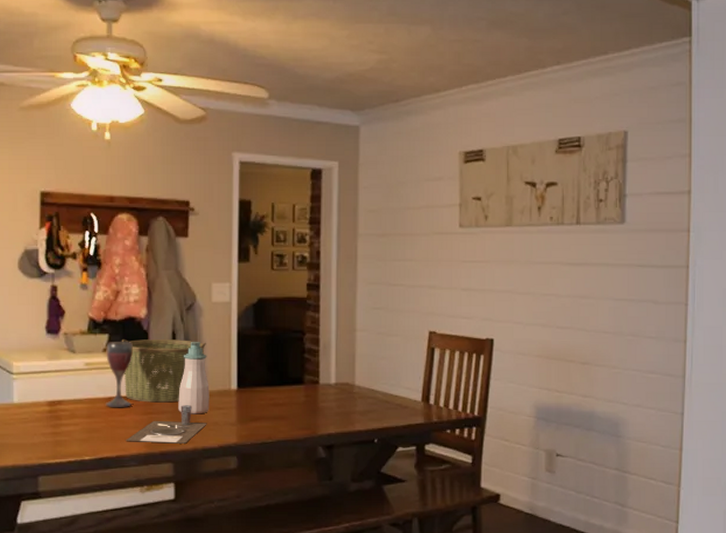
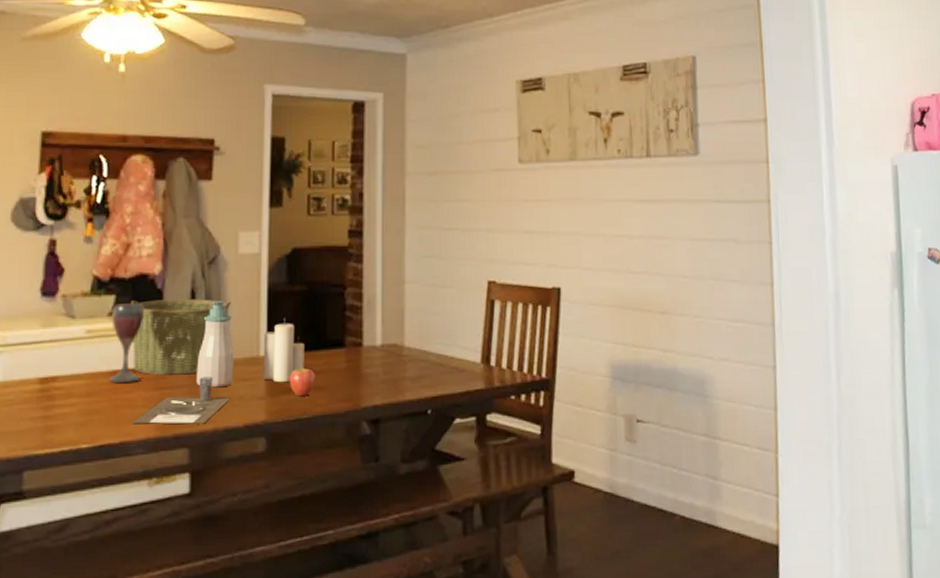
candle: none [234,359,269,412] -> present [263,319,304,383]
fruit: none [256,396,278,424] -> present [289,363,315,397]

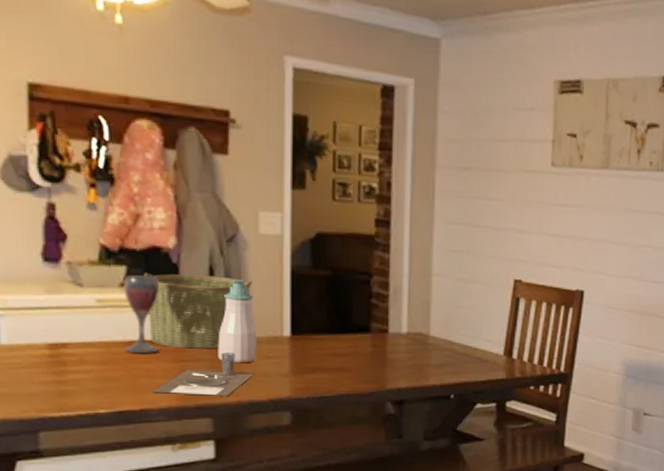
candle: present [263,319,304,383] -> none [287,302,329,363]
fruit: present [289,363,315,397] -> none [314,345,340,376]

